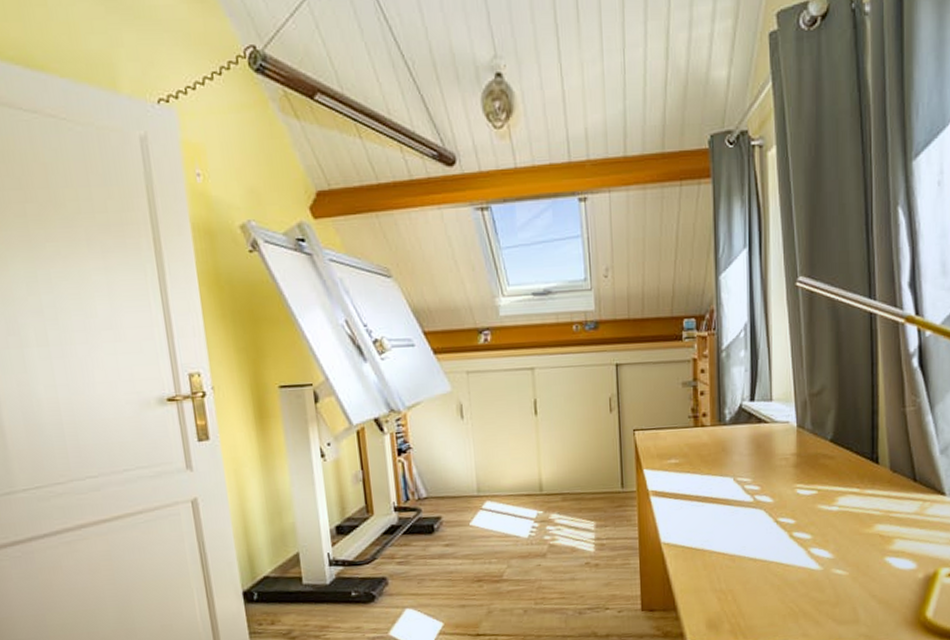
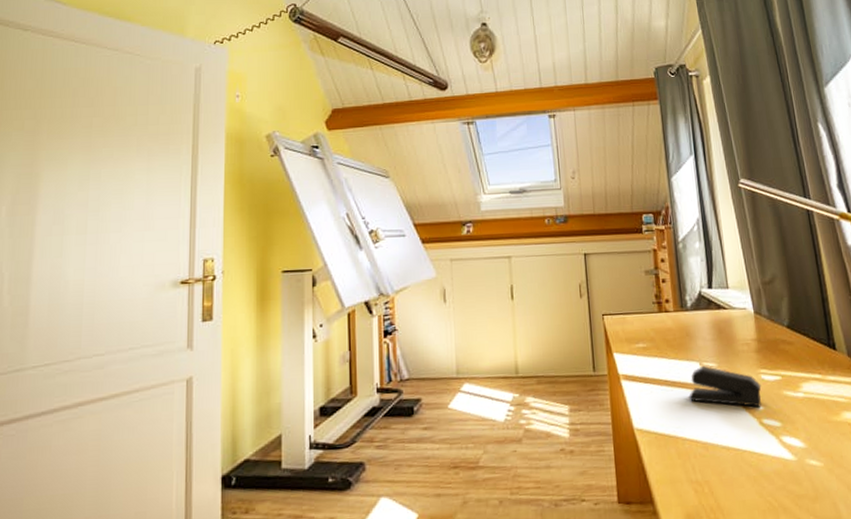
stapler: none [719,481,796,521] -> present [689,366,762,407]

